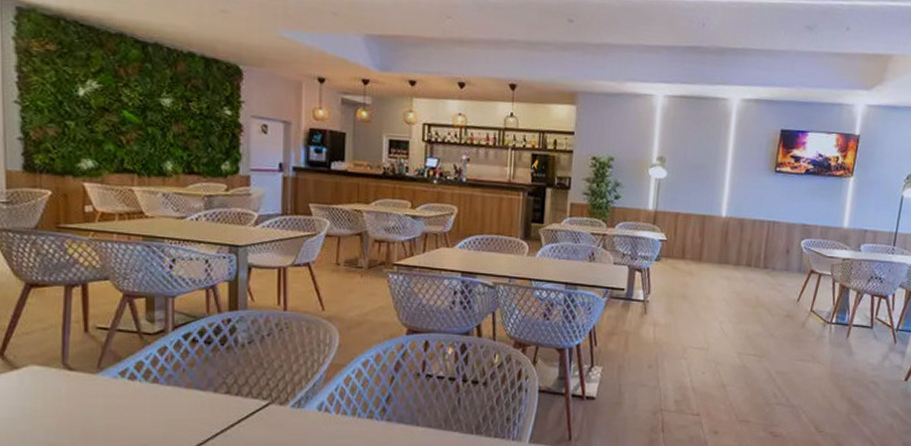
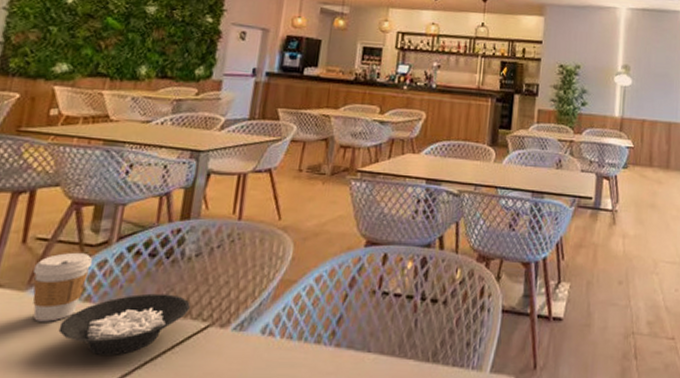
coffee cup: none [101,340,152,400] -> present [33,252,92,322]
cereal bowl: none [134,376,250,428] -> present [58,293,191,355]

